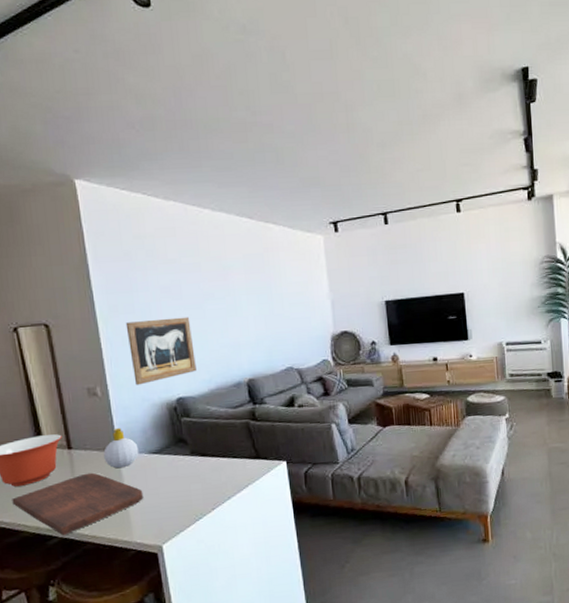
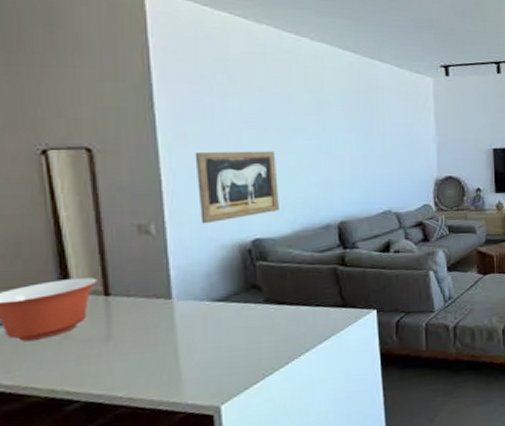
cutting board: present [12,472,144,536] -> none [18,323,201,399]
soap bottle: present [103,427,139,469] -> none [153,271,200,319]

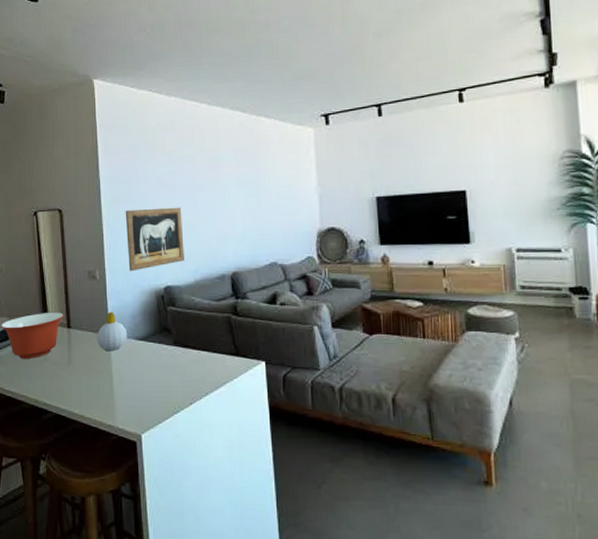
soap bottle: none [153,271,200,319] -> present [97,311,127,351]

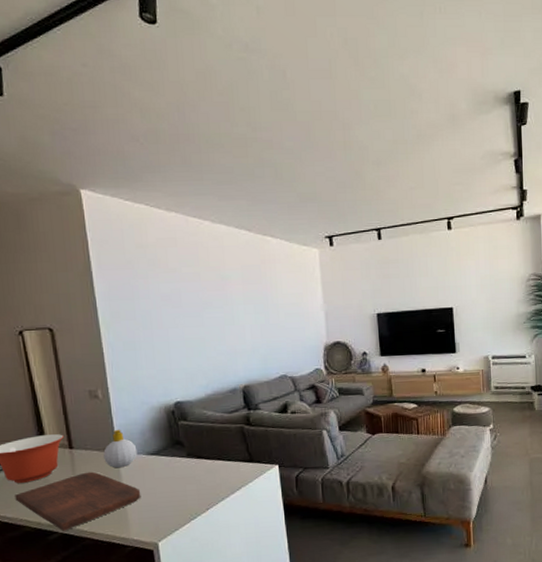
cutting board: none [19,353,128,412] -> present [15,471,141,531]
wall art: present [125,207,184,272] -> none [127,324,194,389]

